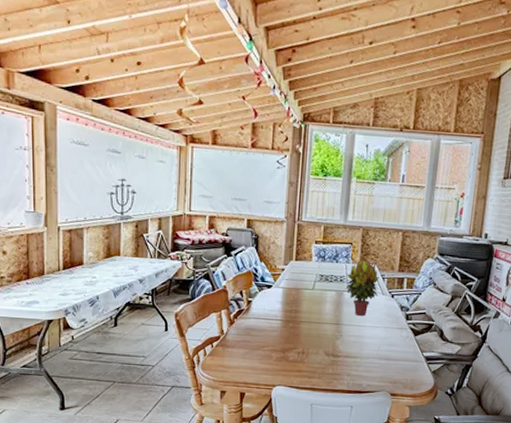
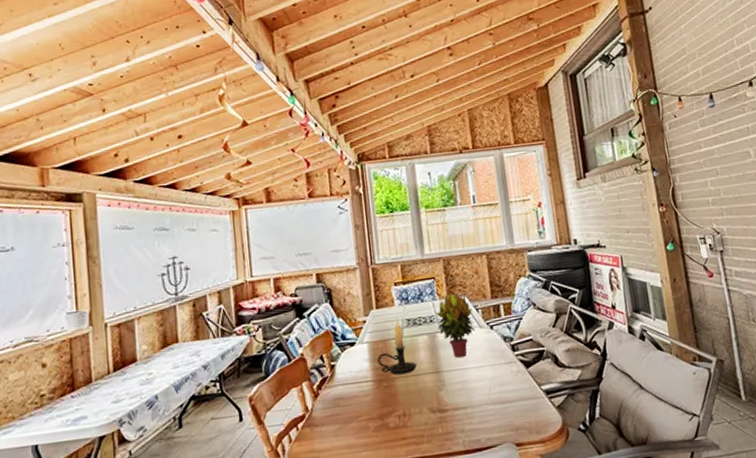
candle holder: none [289,272,321,321] -> present [378,318,417,375]

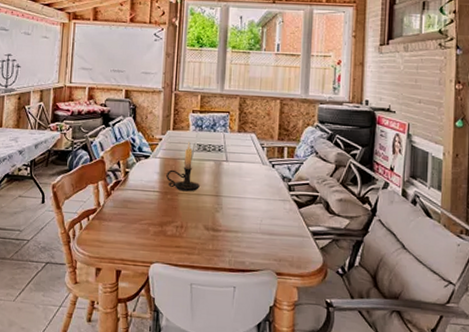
potted plant: present [436,293,476,358] -> none [222,129,259,187]

